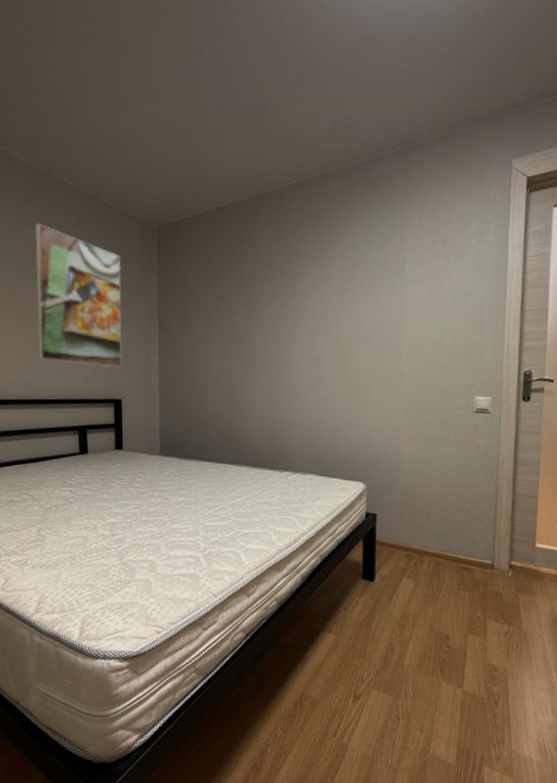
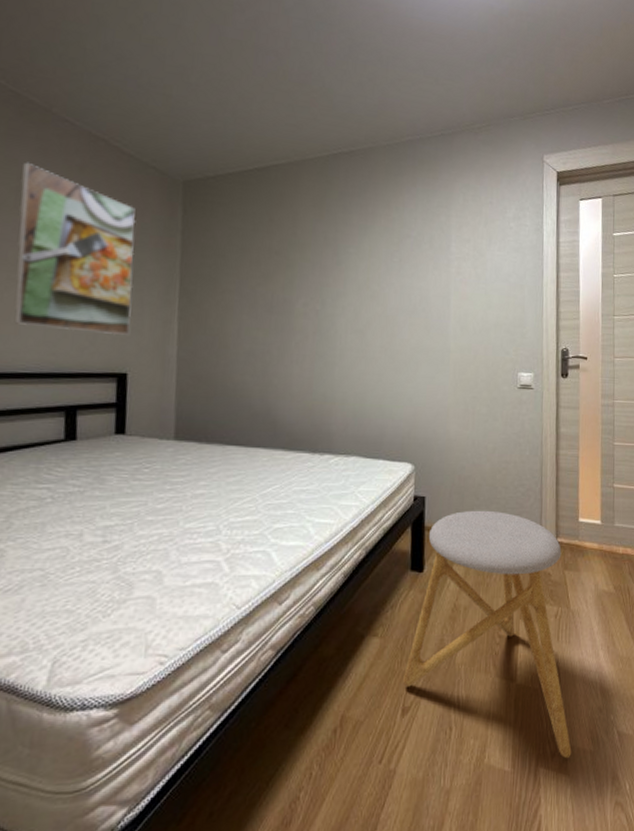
stool: none [355,528,518,764] -> present [403,510,572,759]

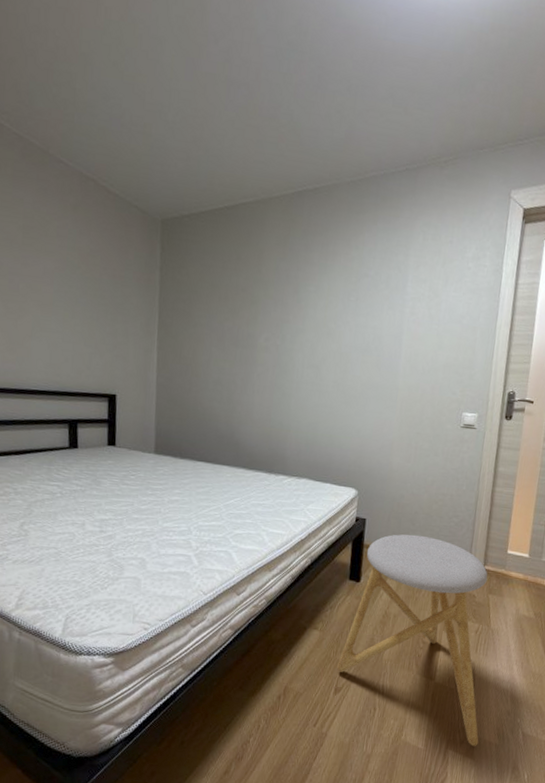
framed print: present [14,162,136,336] -> none [26,201,121,361]

